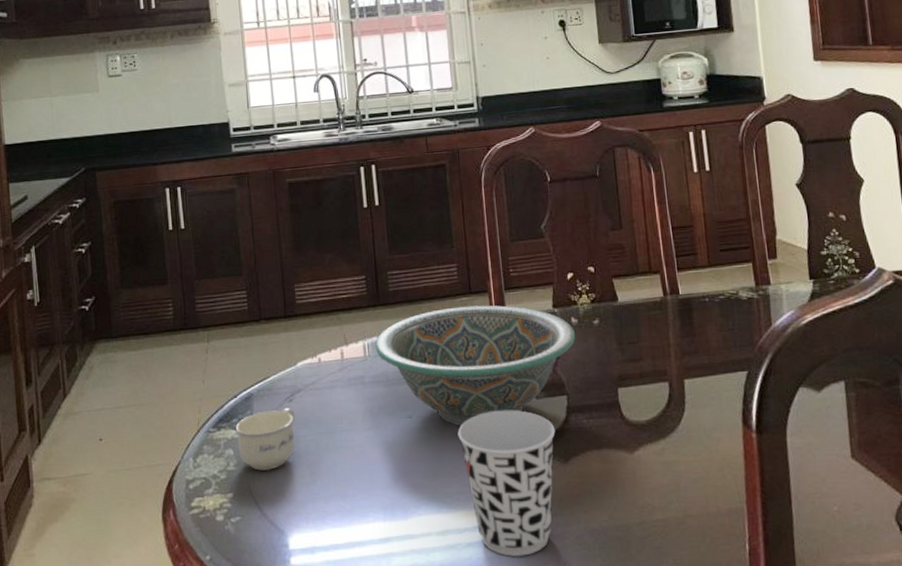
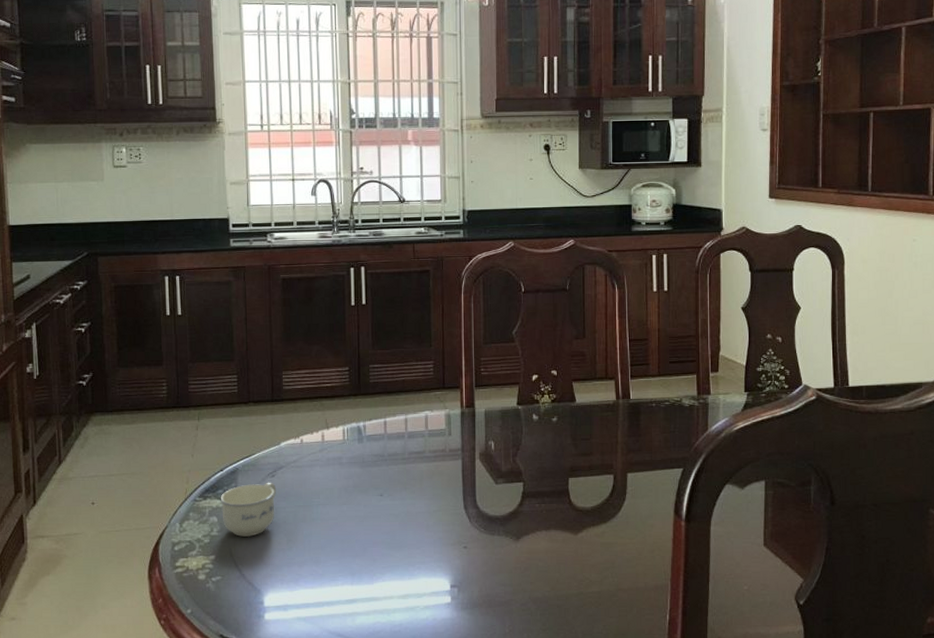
decorative bowl: present [375,305,575,426] -> none [354,399,535,505]
cup: present [457,410,556,556] -> none [423,493,511,619]

